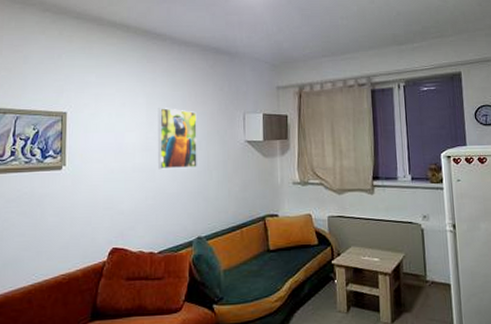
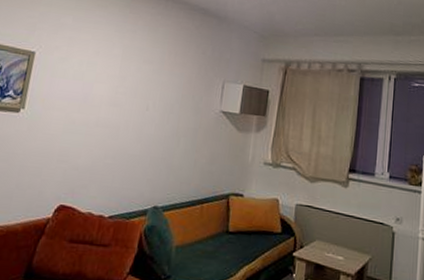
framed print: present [157,108,197,170] -> none [123,62,174,131]

